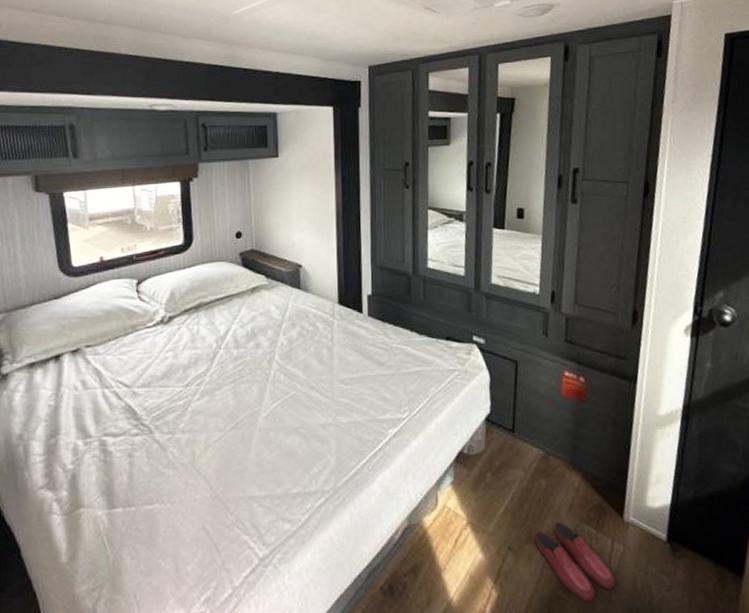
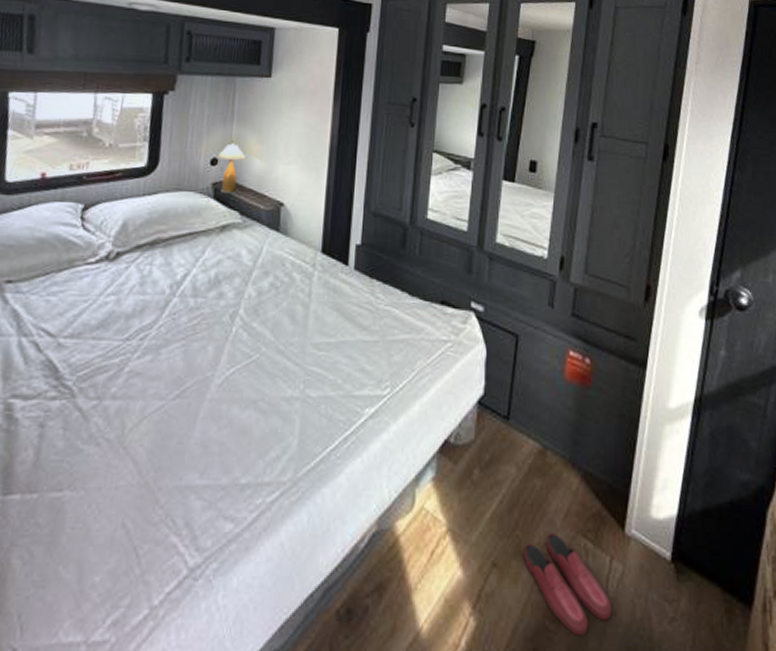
table lamp: none [240,217,265,261] -> present [217,142,247,194]

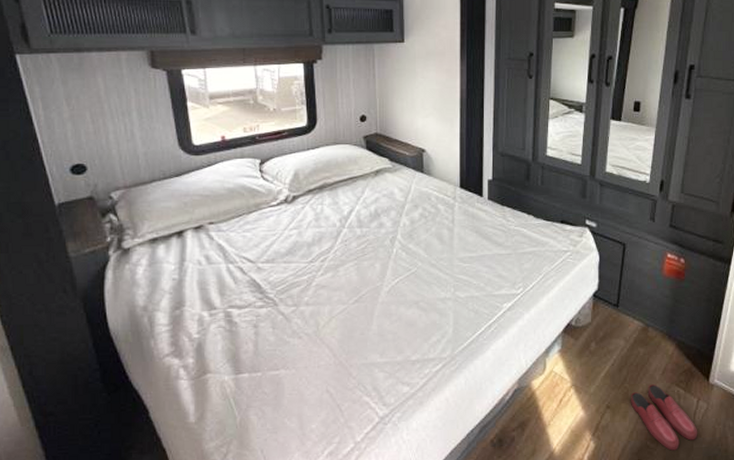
table lamp: present [217,142,247,194] -> none [365,101,390,144]

